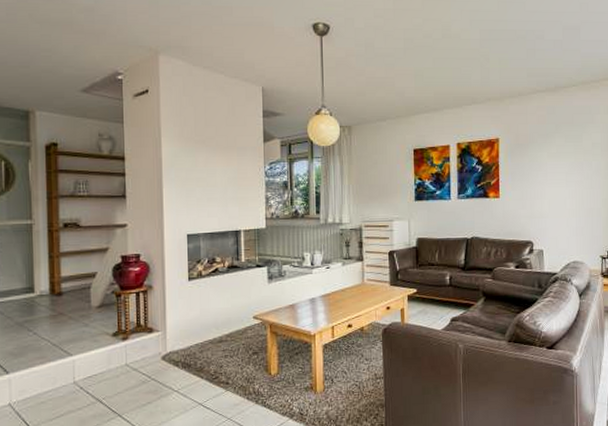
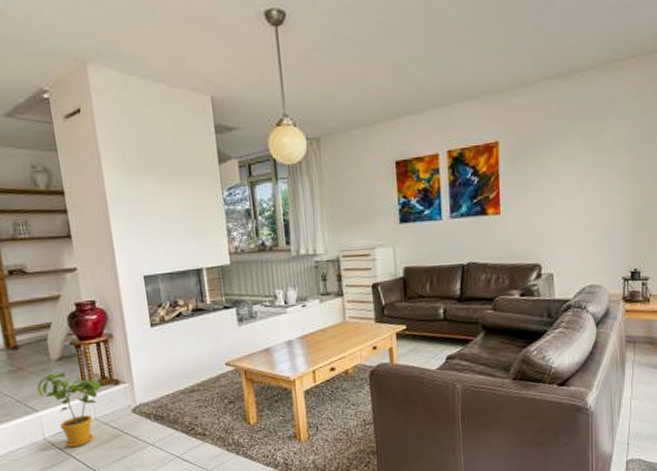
house plant: none [73,319,136,391] -> present [36,372,101,447]

